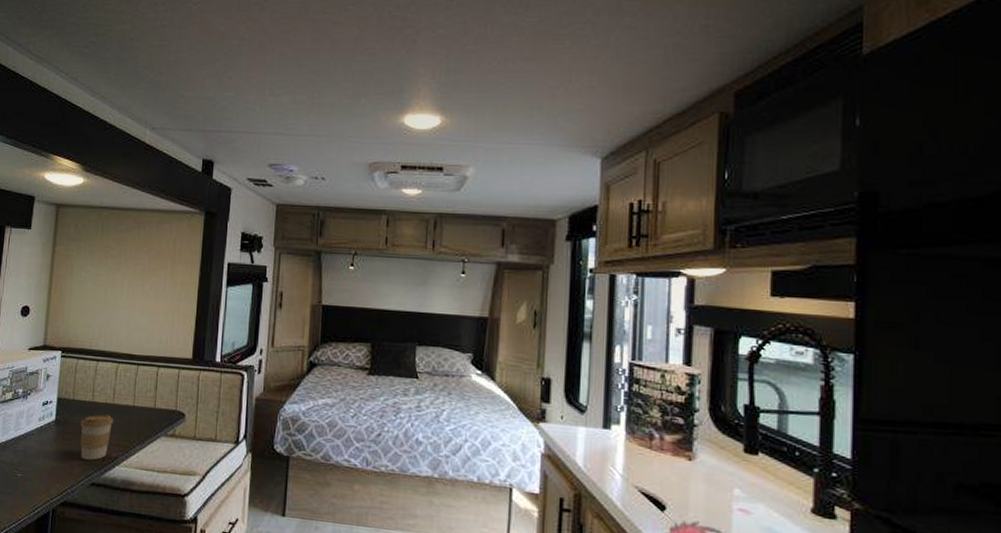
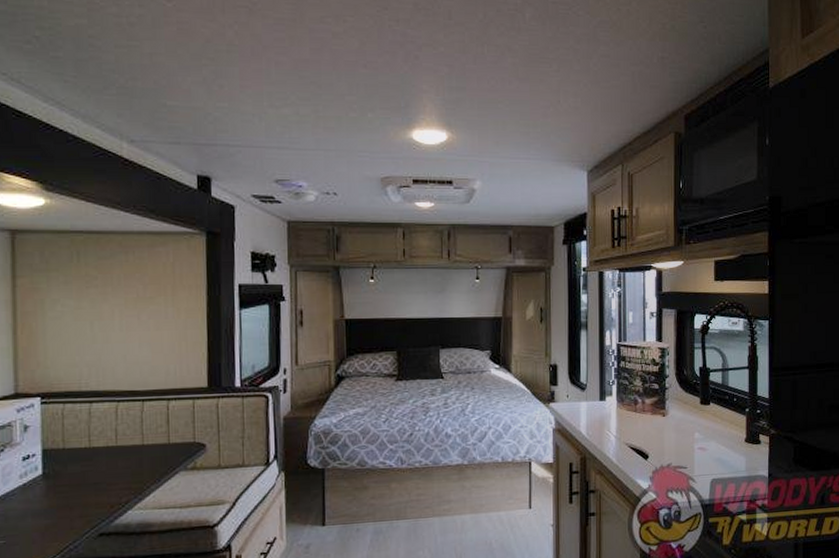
coffee cup: present [80,414,114,461] -> none [76,459,120,511]

